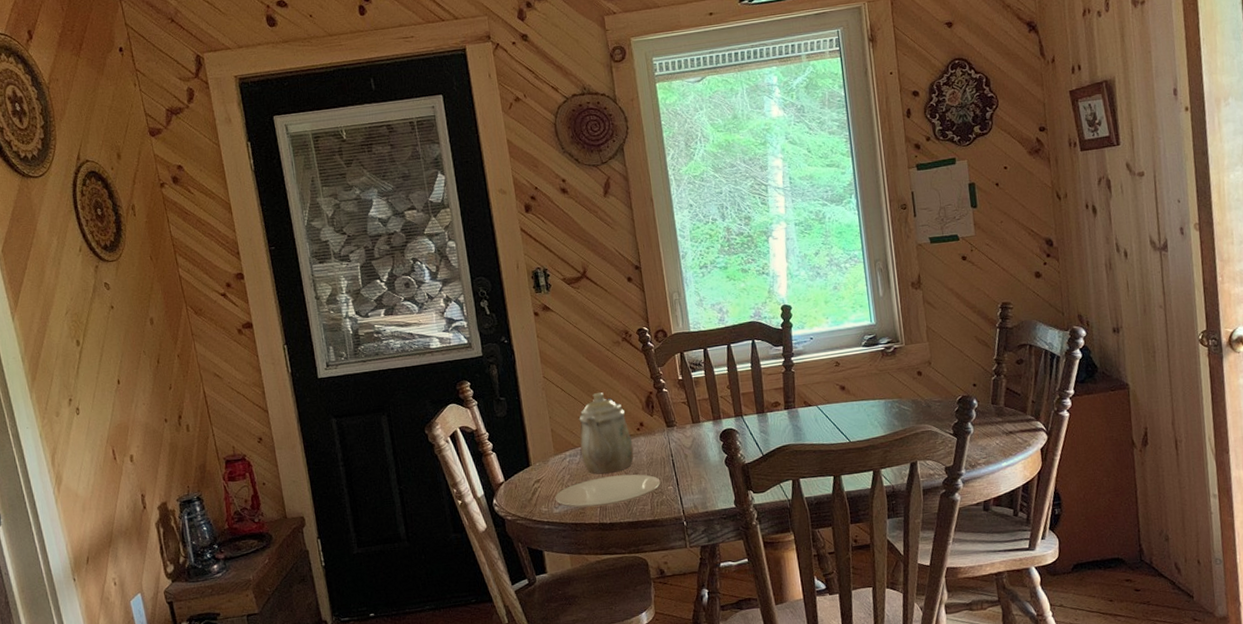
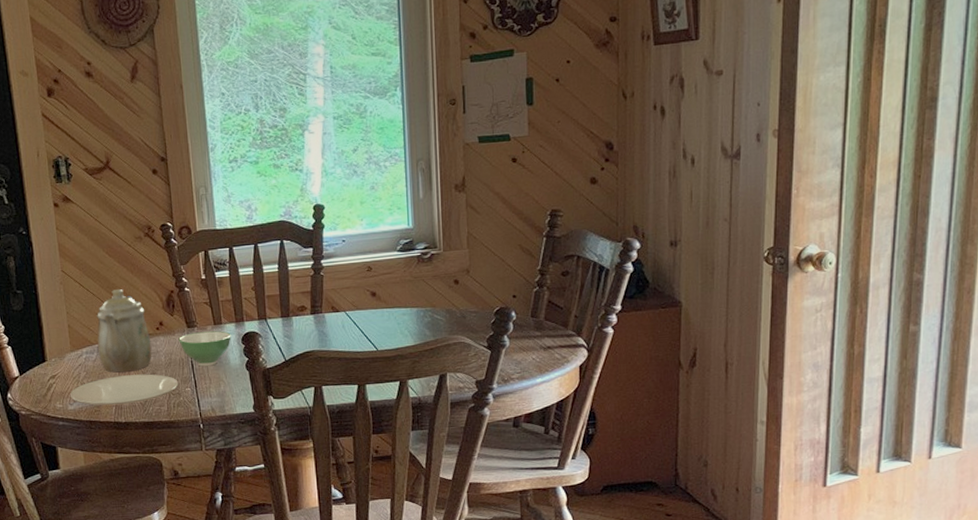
bowl: none [659,429,710,465] -> present [178,331,231,367]

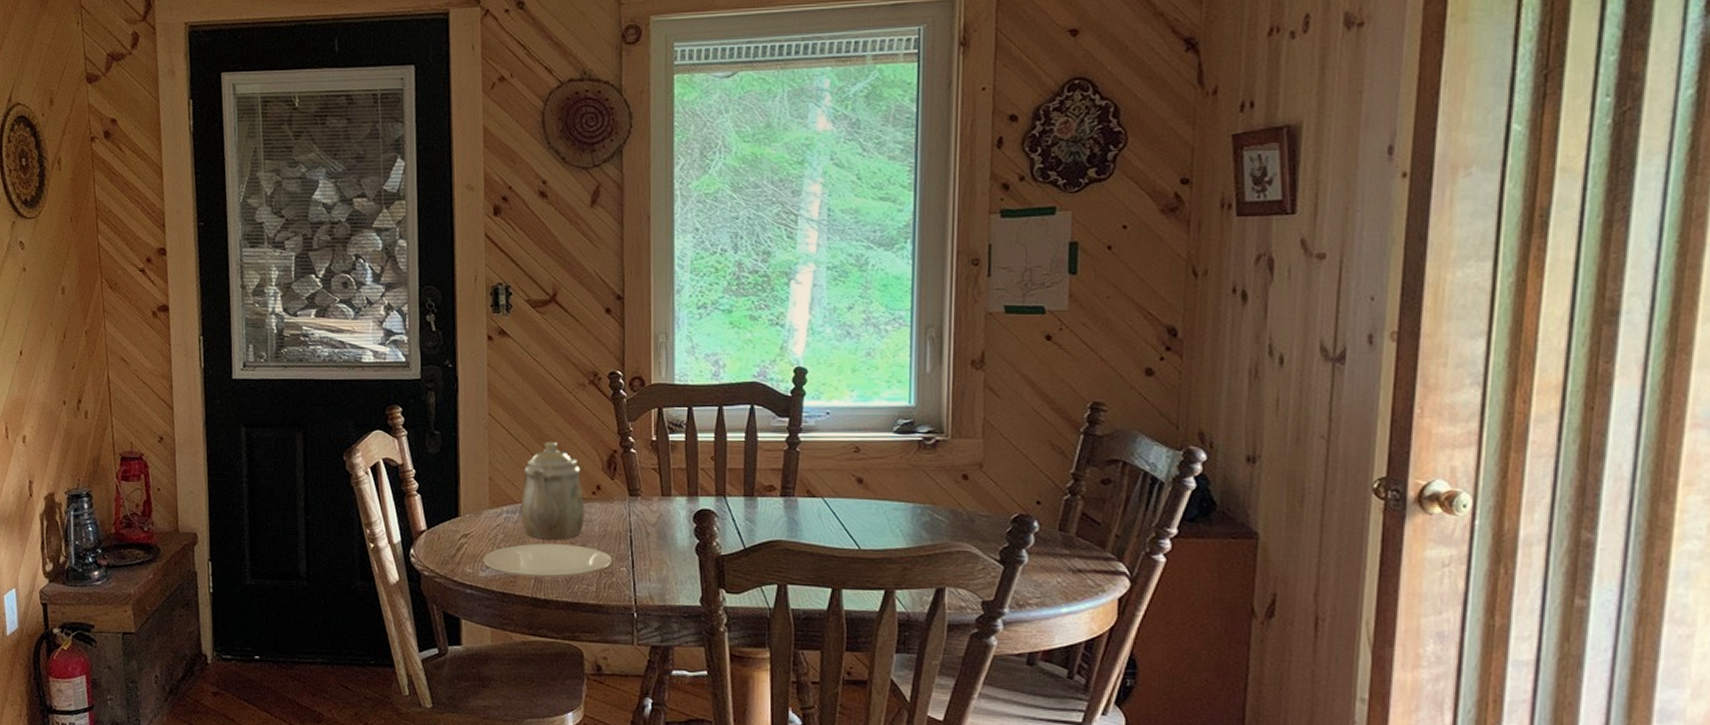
bowl: present [178,331,231,367] -> none [617,502,681,545]

